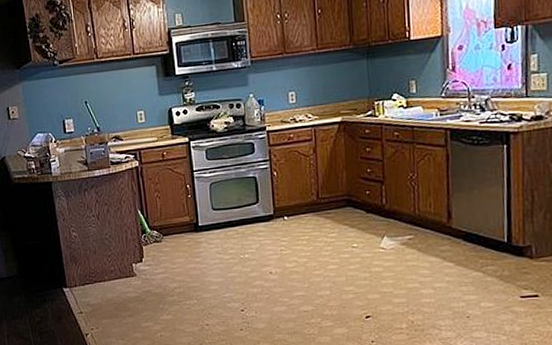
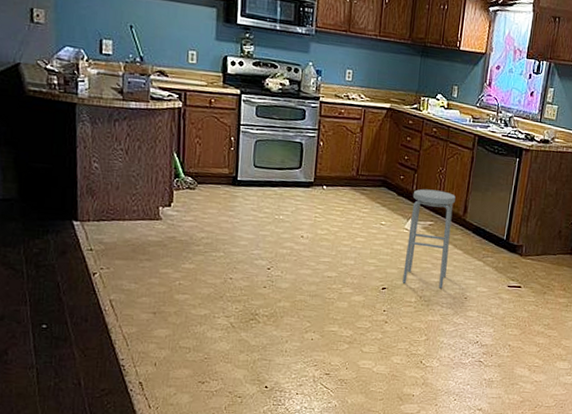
stool: none [383,199,439,309] -> present [402,189,456,289]

